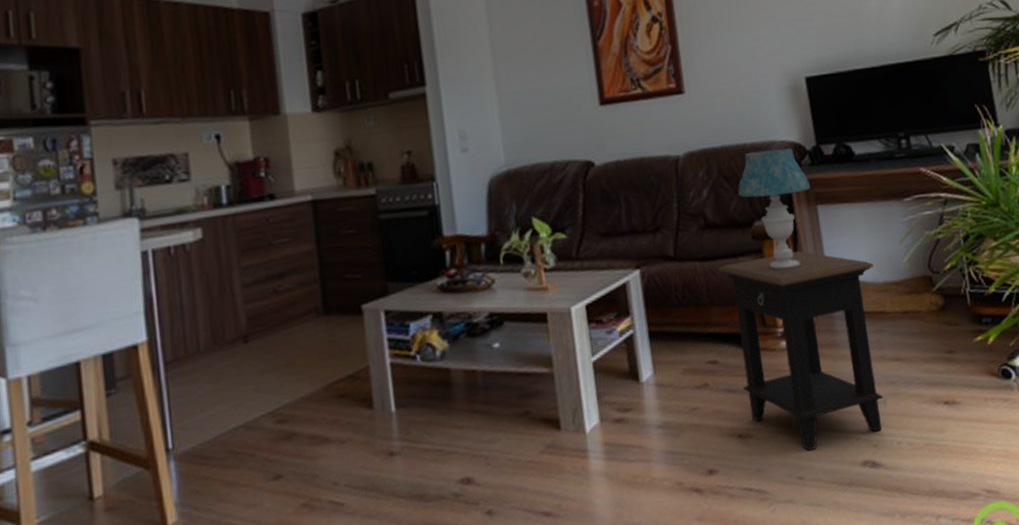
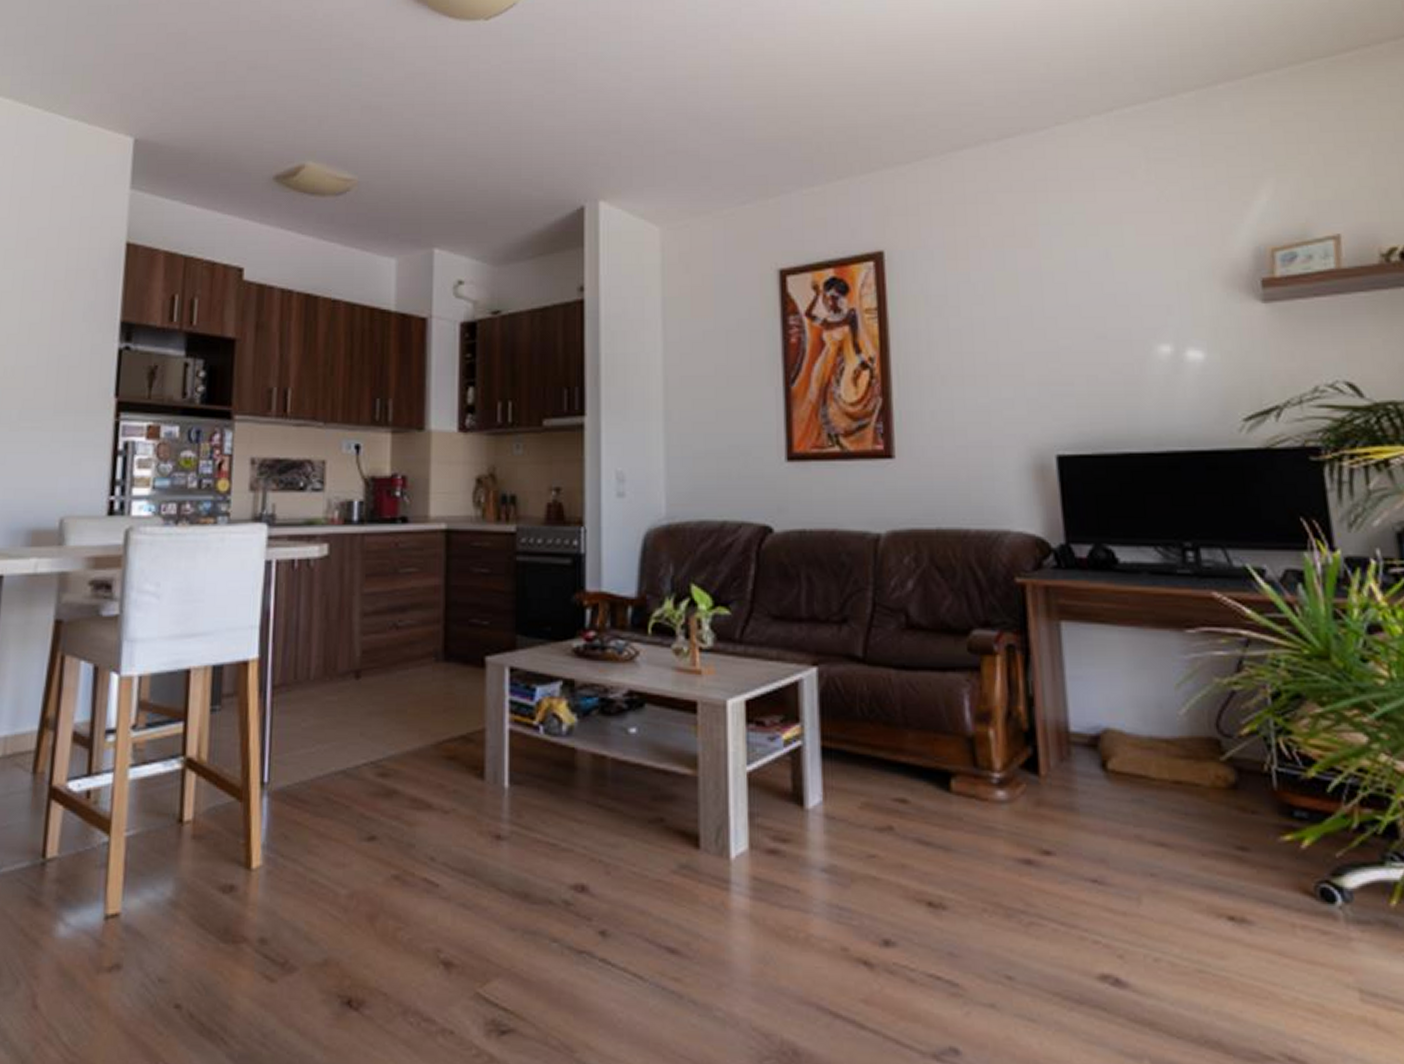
side table: present [718,250,883,451] -> none [918,676,1137,943]
table lamp: present [738,147,811,270] -> none [954,541,1054,698]

